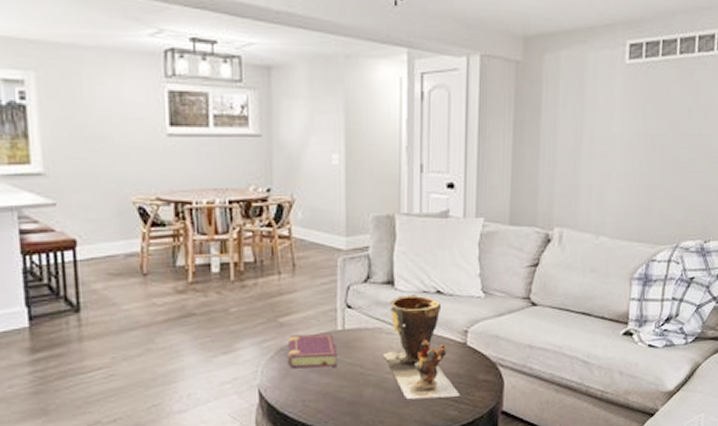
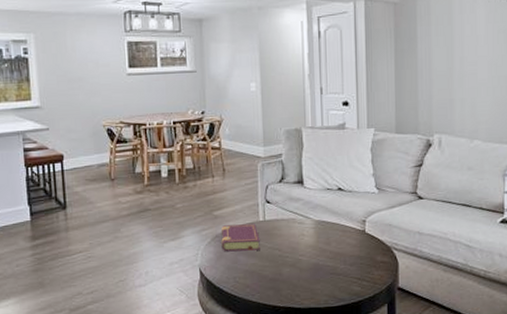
clay pot: present [383,295,460,400] -> none [297,191,362,278]

